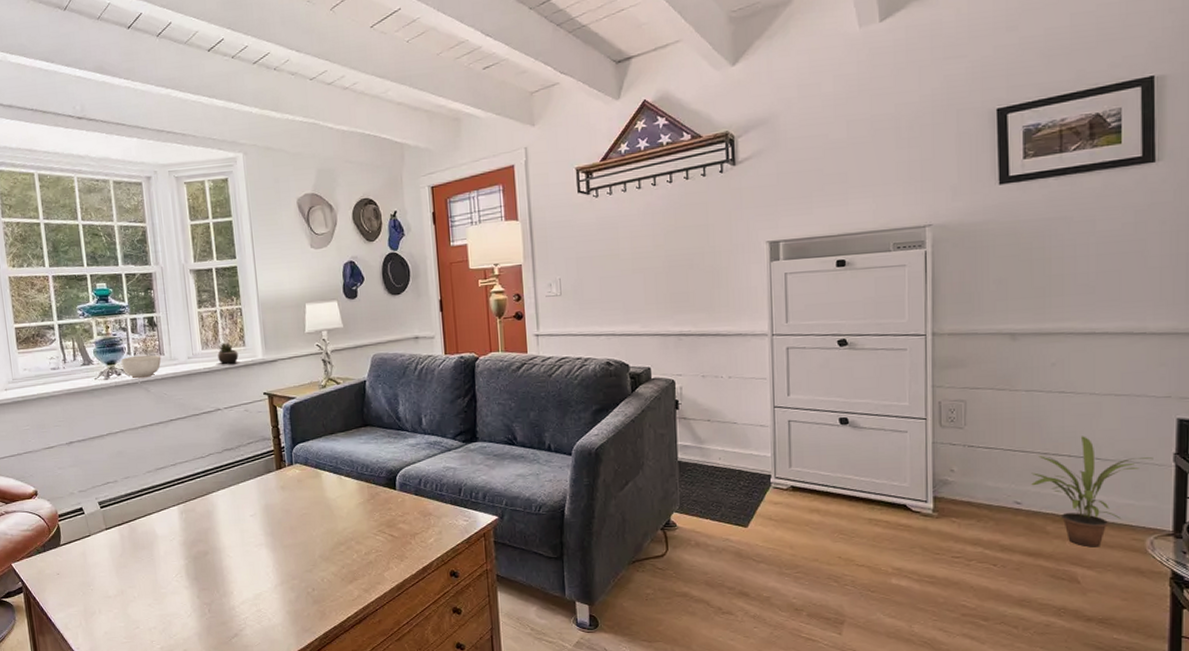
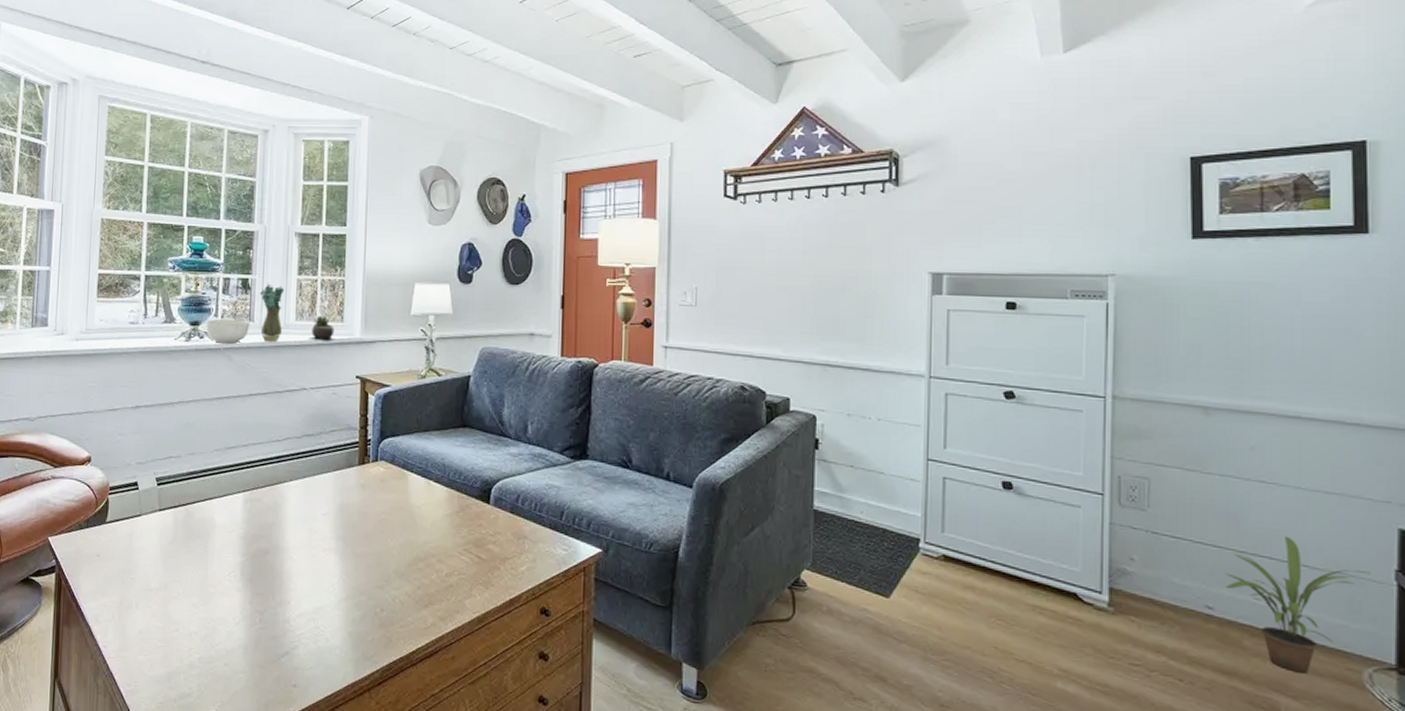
vase: none [165,318,192,372] -> present [259,282,284,343]

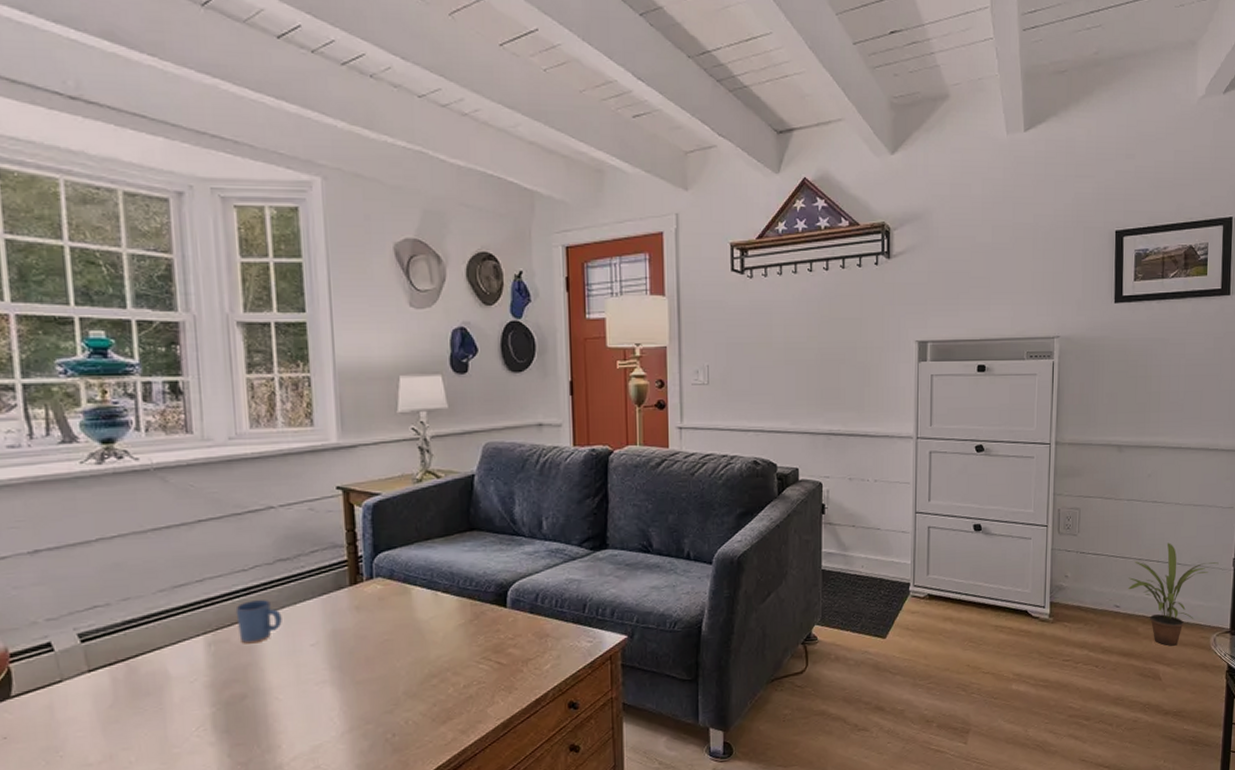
bowl: present [206,319,250,345] -> none [124,432,188,464]
vase: present [259,282,284,343] -> none [196,384,234,457]
mug: none [268,467,303,506] -> present [235,599,282,644]
succulent plant: present [307,315,337,342] -> none [269,420,307,451]

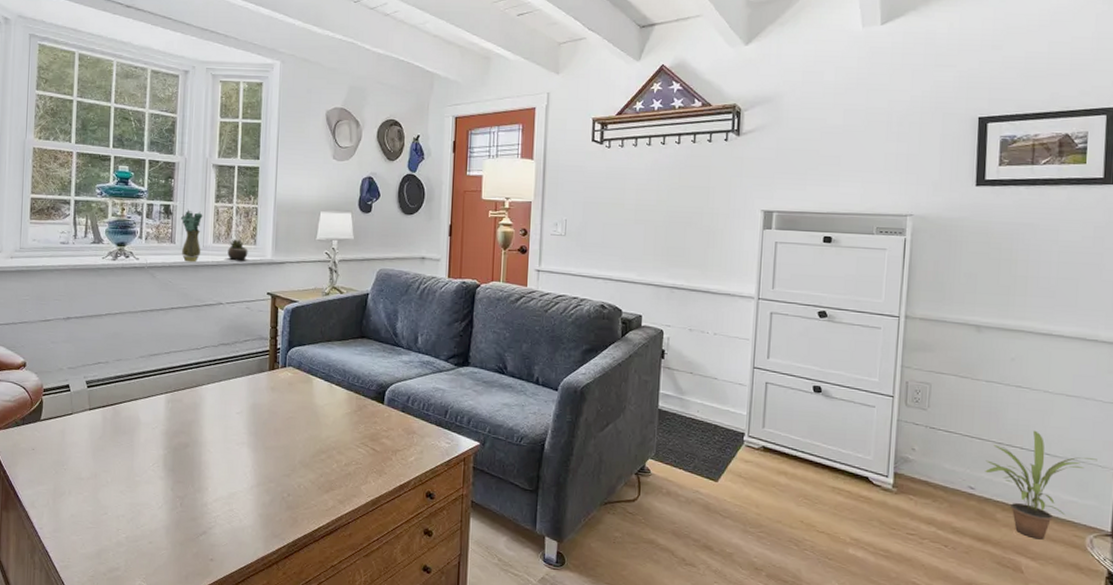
vase: none [196,384,234,457] -> present [180,208,203,263]
mug: present [235,599,282,644] -> none [188,372,219,406]
succulent plant: none [269,420,307,451] -> present [224,239,250,263]

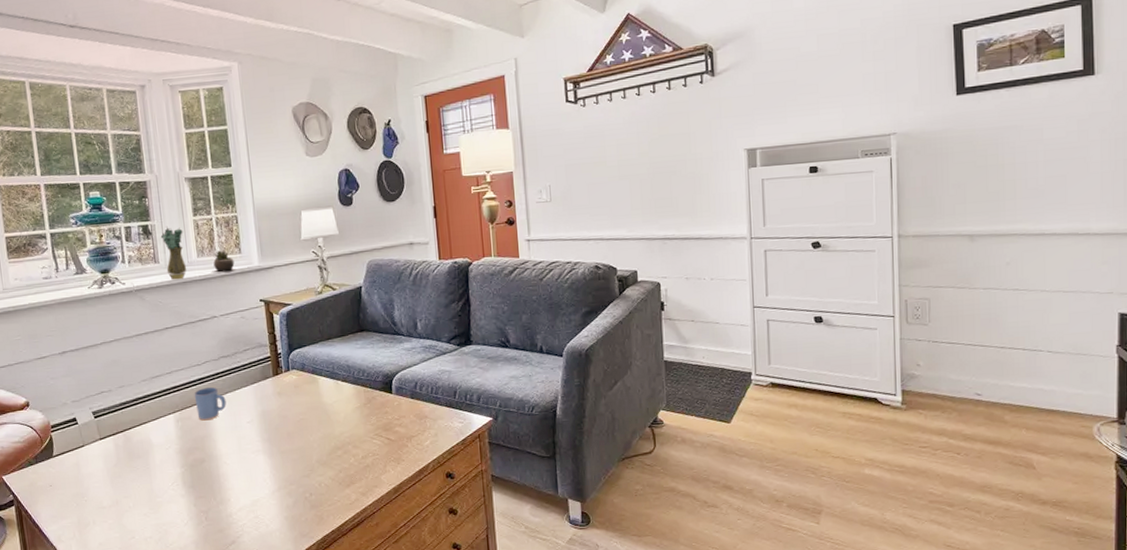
mug: none [188,372,219,406] -> present [194,386,227,421]
potted plant: present [985,430,1098,540] -> none [990,330,1099,435]

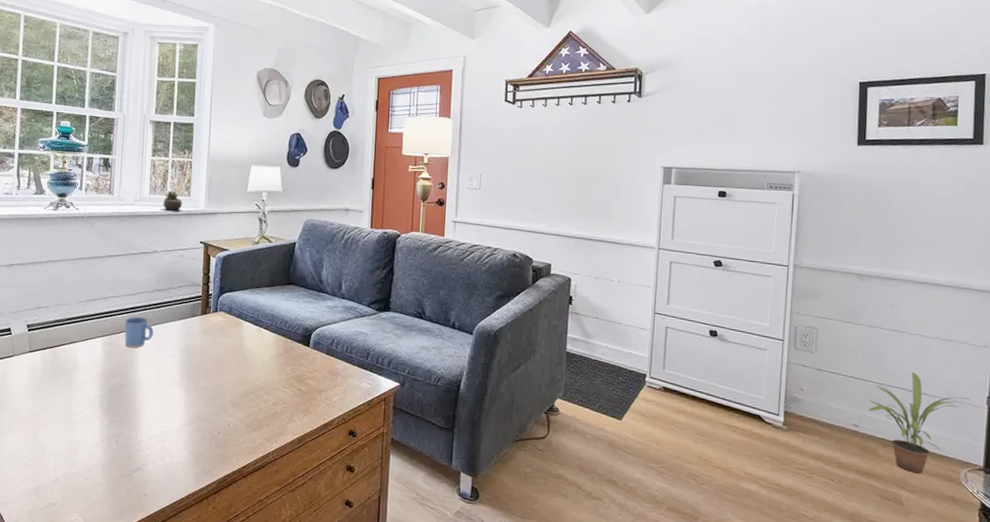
vase: present [160,226,187,280] -> none [118,162,140,213]
potted plant: none [990,330,1099,435] -> present [868,372,970,474]

